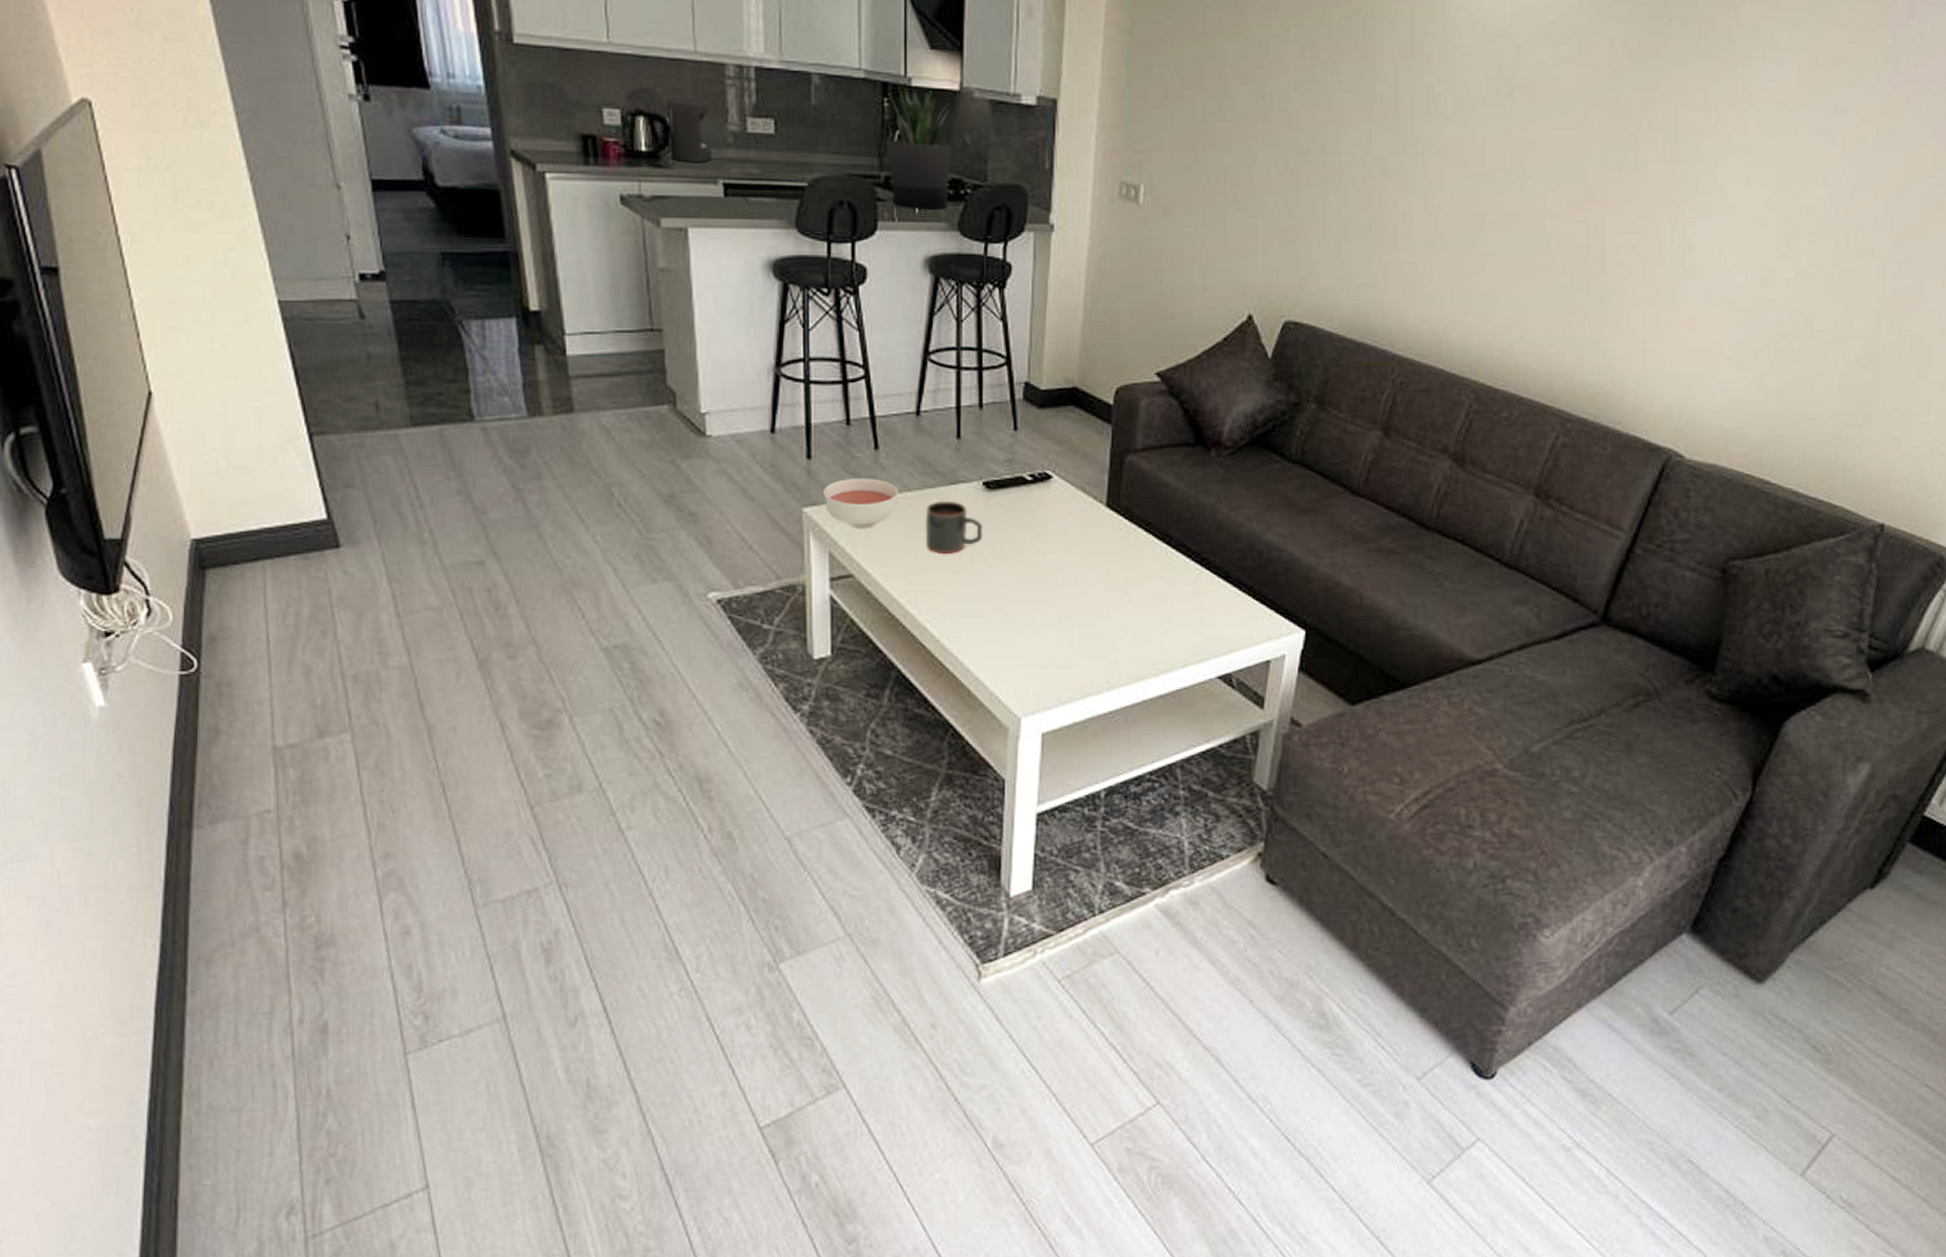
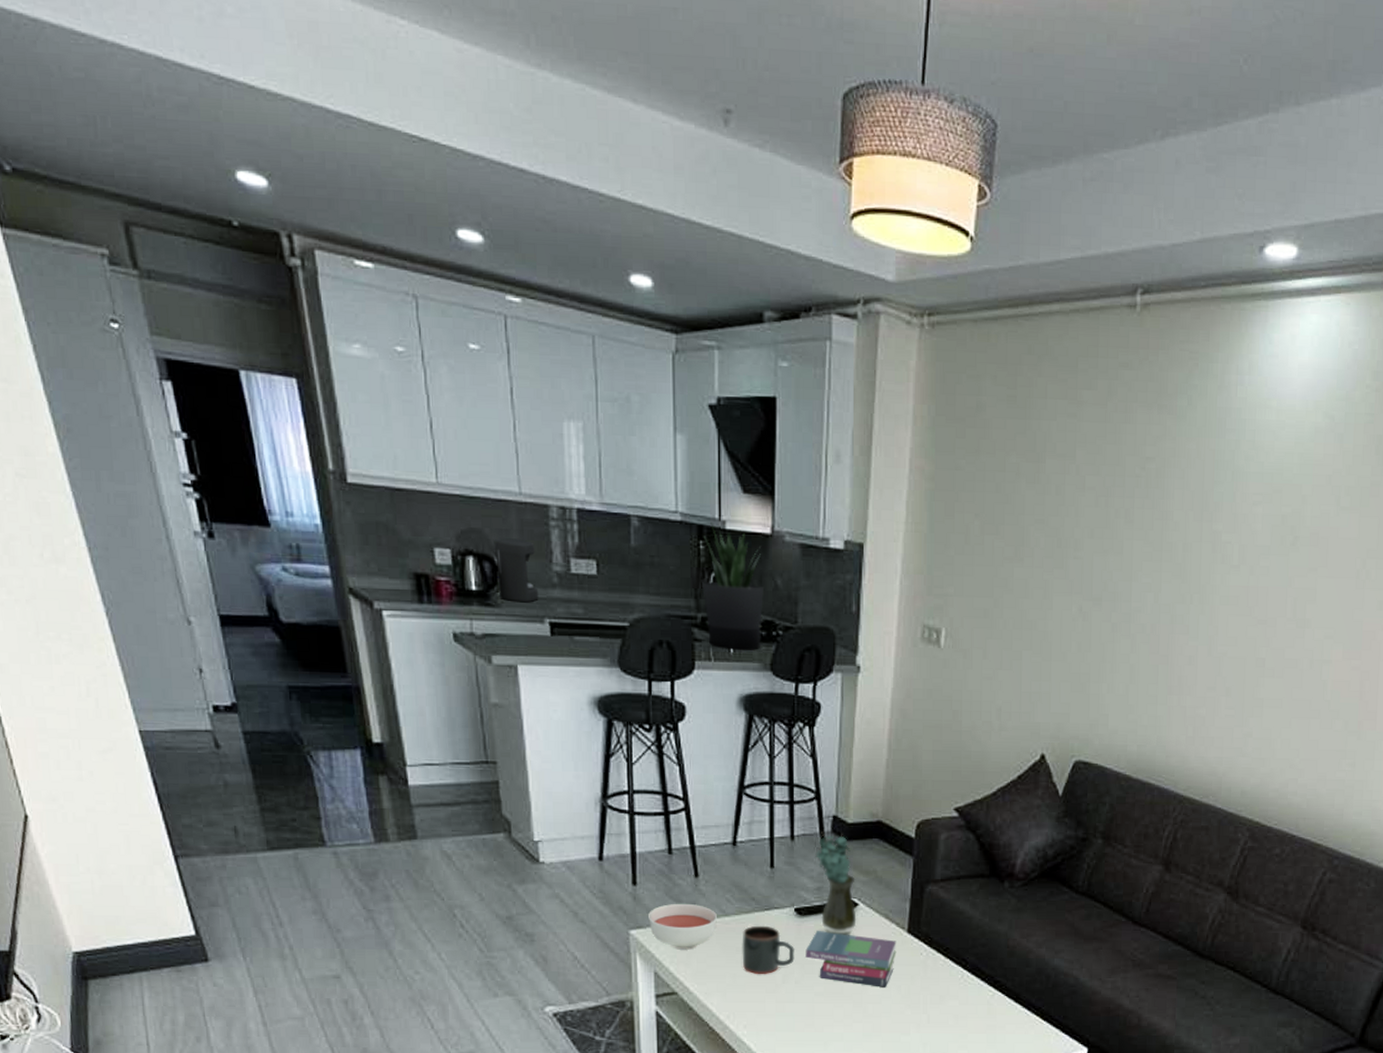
books: none [995,506,1094,567] -> present [805,931,897,988]
vase: none [1005,399,1051,510] -> present [815,831,857,935]

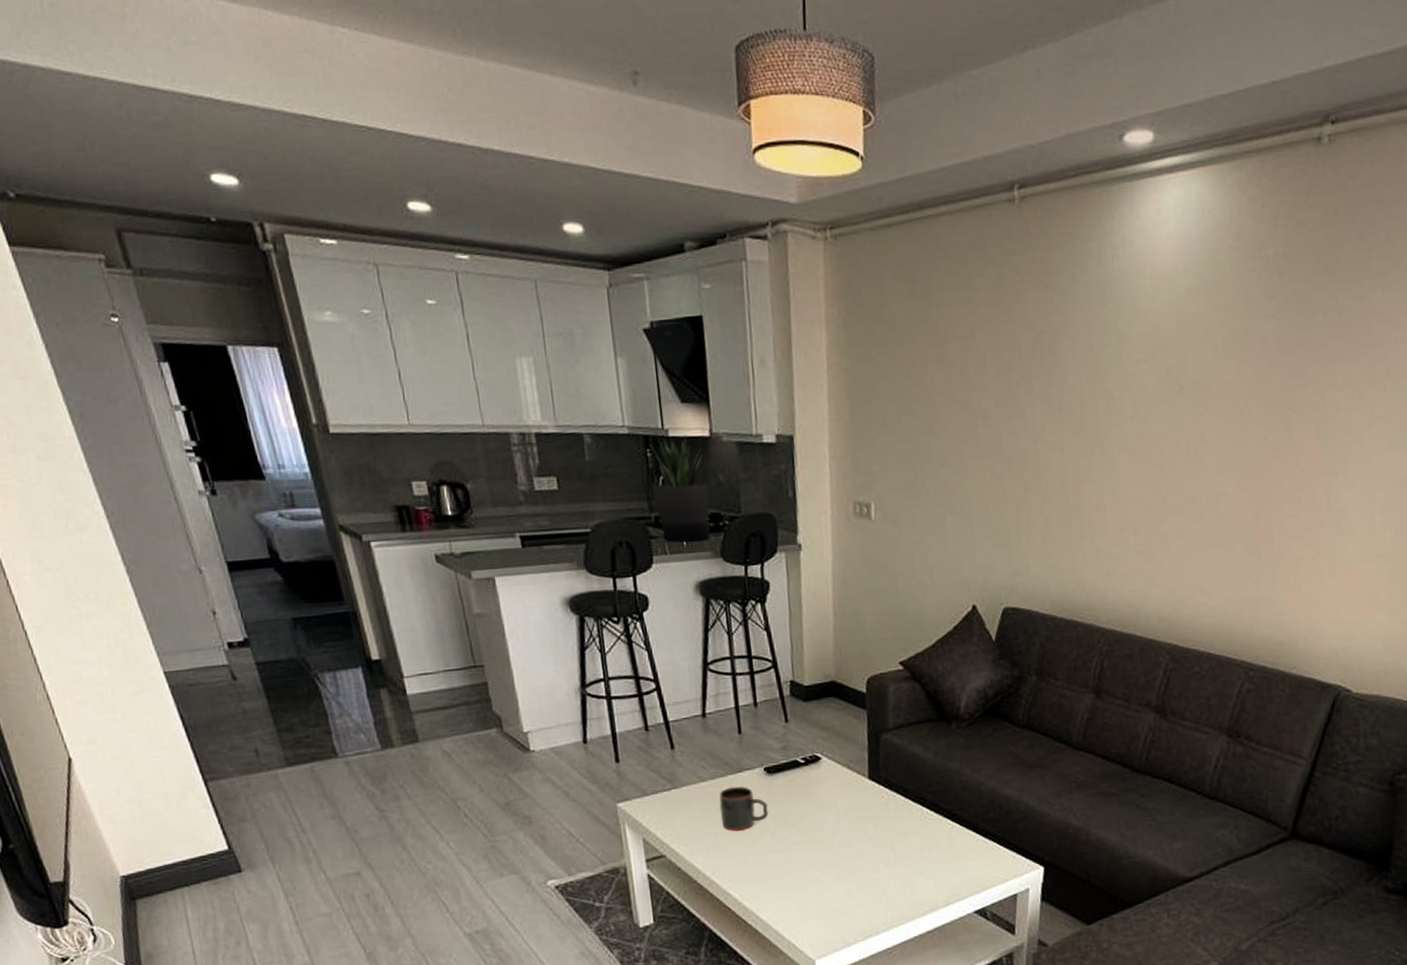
coffee maker: present [494,538,539,603] -> none [464,465,508,522]
bowl: present [647,903,718,950] -> none [632,773,696,817]
books: present [805,931,897,988] -> none [777,785,861,831]
vase: present [815,831,857,935] -> none [777,695,822,788]

